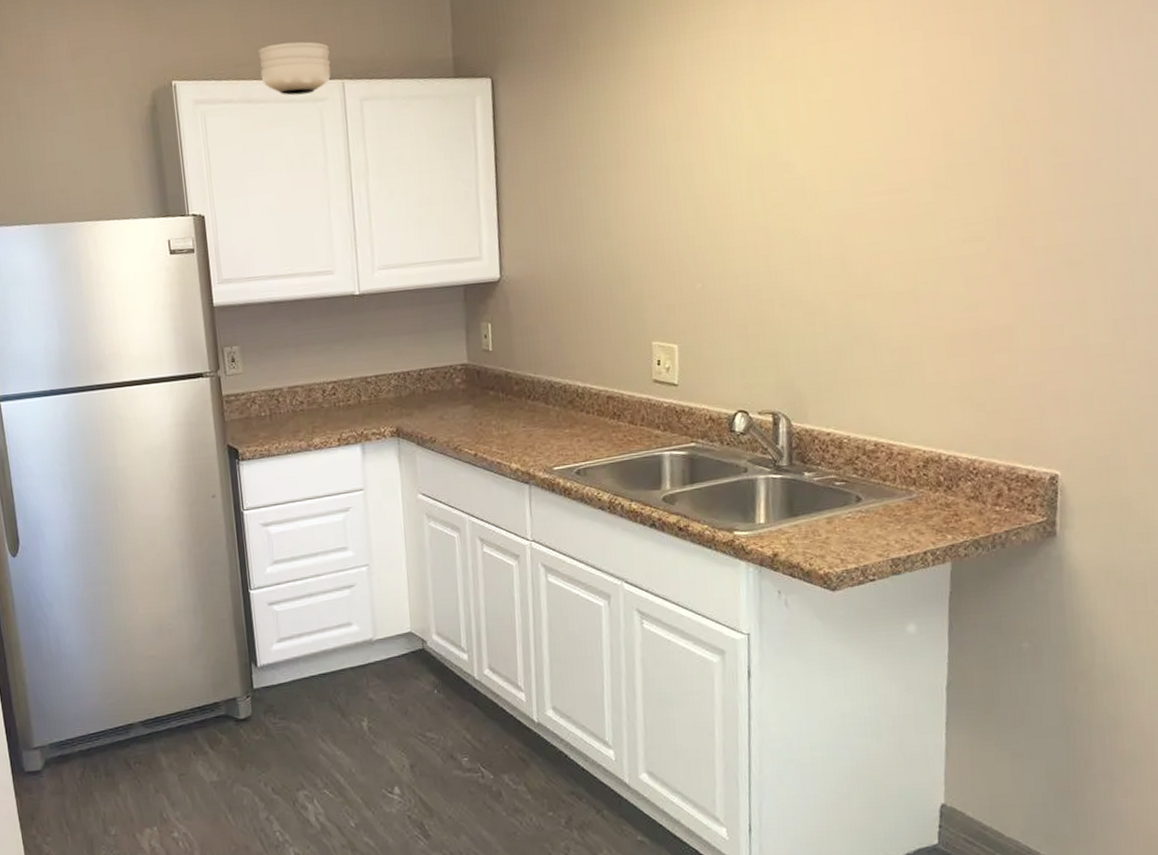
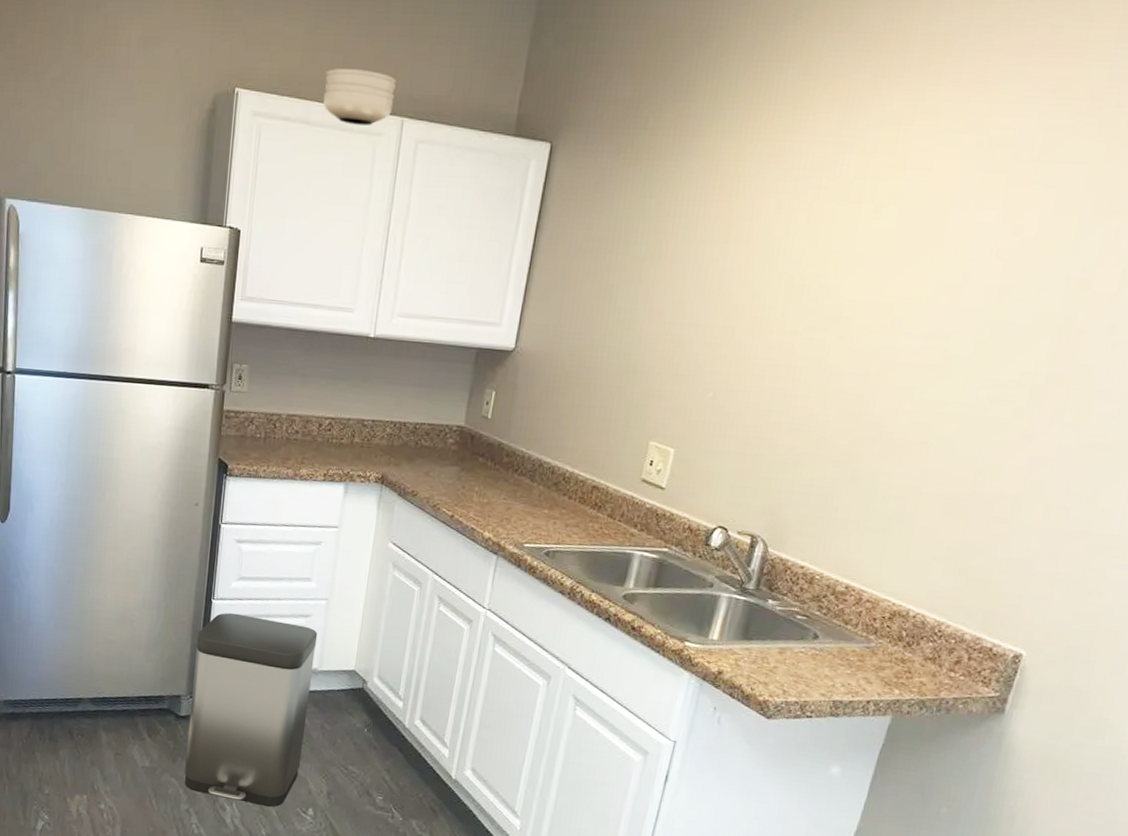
pedal bin: none [240,597,376,797] -> present [184,612,318,807]

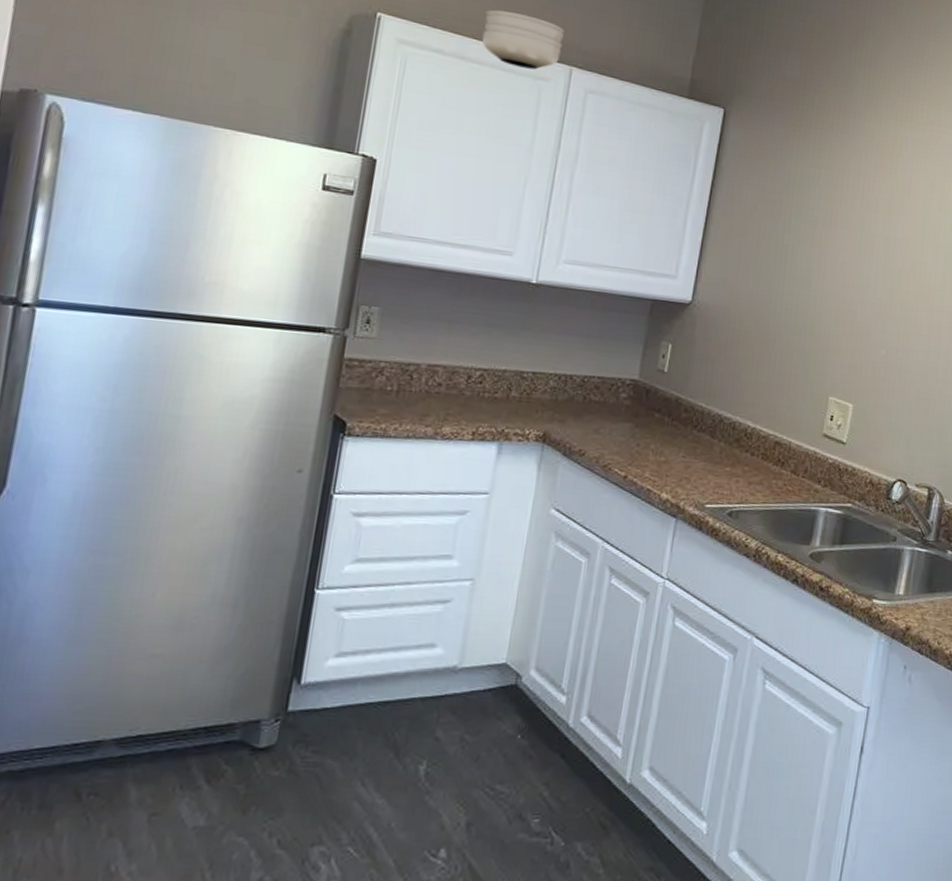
pedal bin: present [184,612,318,807] -> none [259,604,459,855]

